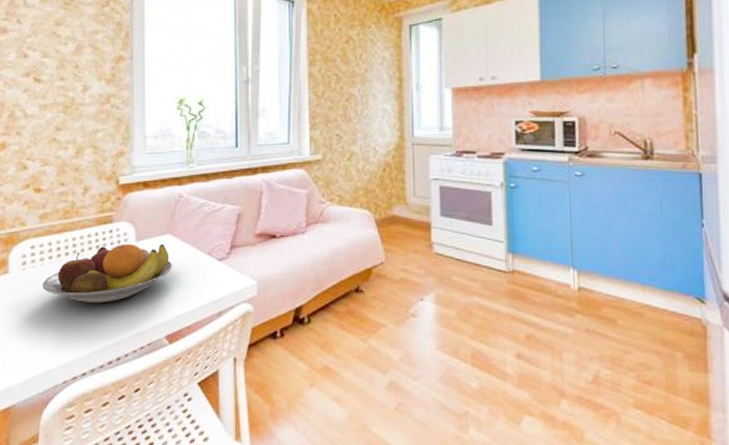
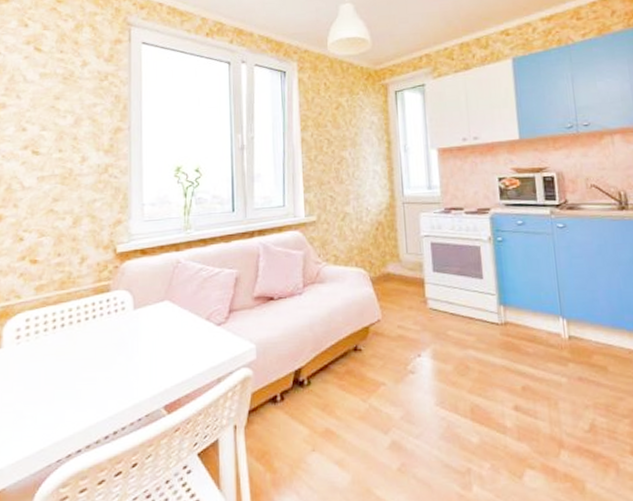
fruit bowl: present [43,243,173,304] -> none [37,311,172,376]

